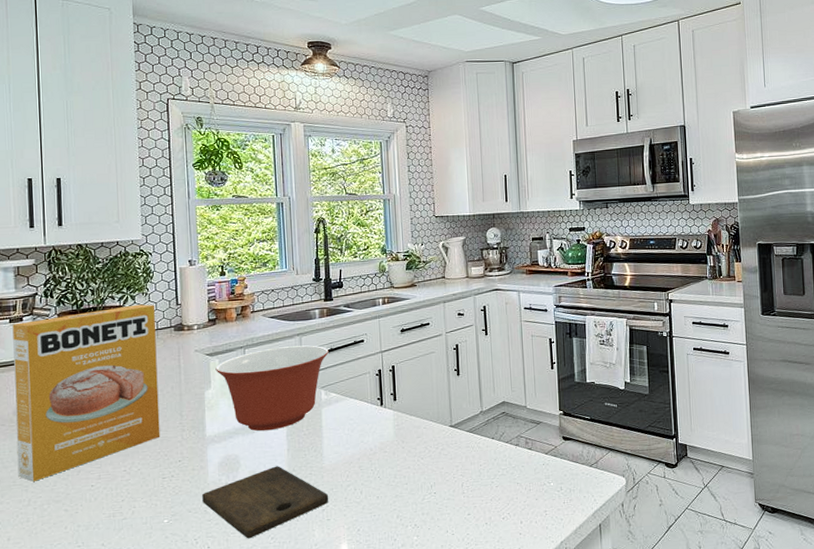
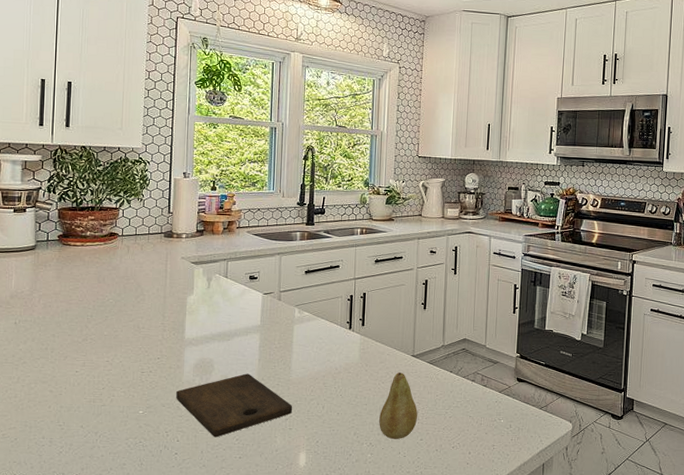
box: present [12,304,160,482] -> none [10,208,148,361]
mixing bowl: present [215,345,329,431] -> none [199,263,306,340]
fruit: none [422,444,463,518] -> present [379,372,418,440]

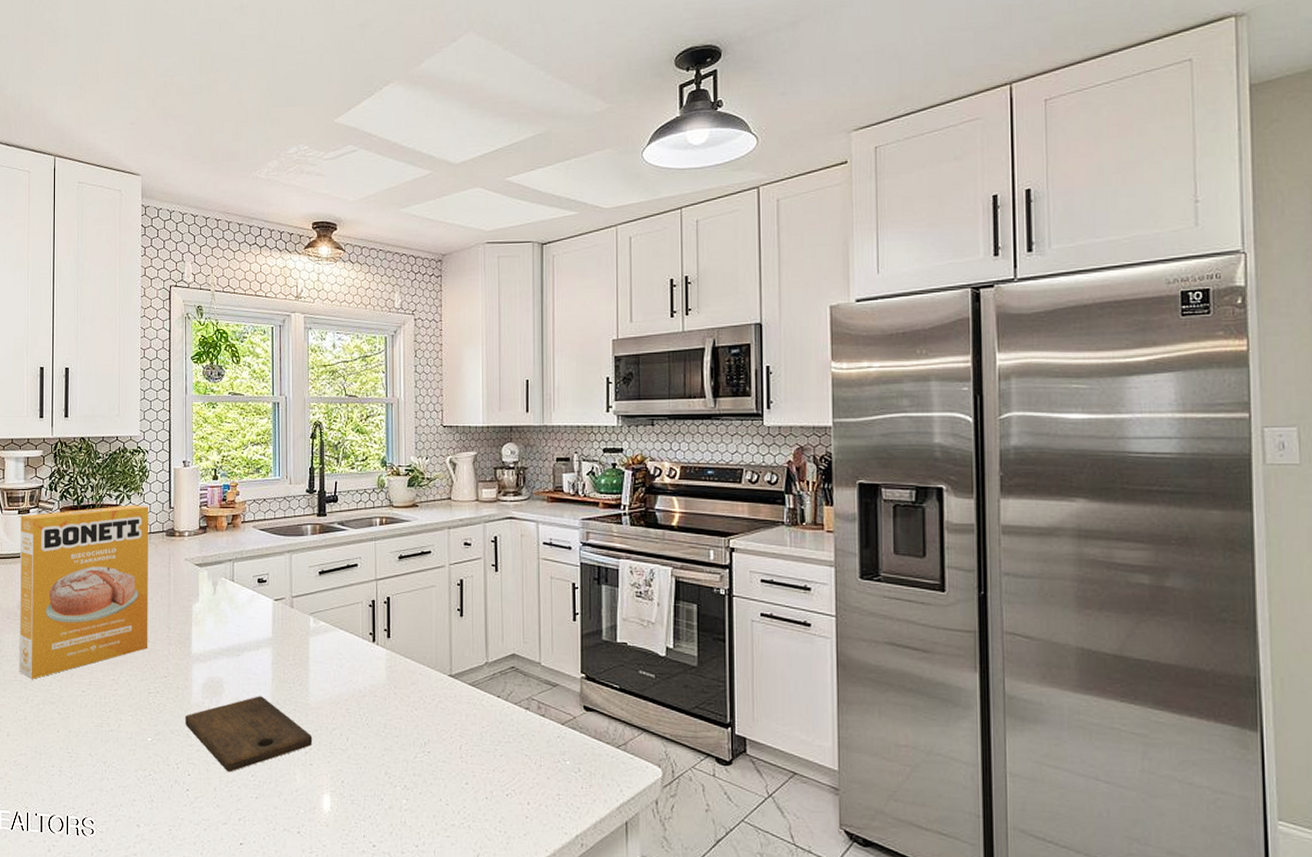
box: none [10,208,148,361] -> present [19,505,148,679]
fruit: present [379,372,418,440] -> none [414,696,461,783]

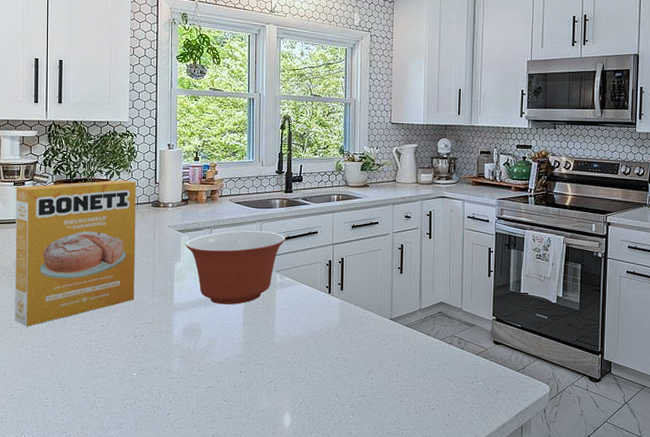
cutting board: present [185,696,313,772] -> none [167,337,277,399]
mixing bowl: none [204,564,320,656] -> present [185,231,286,305]

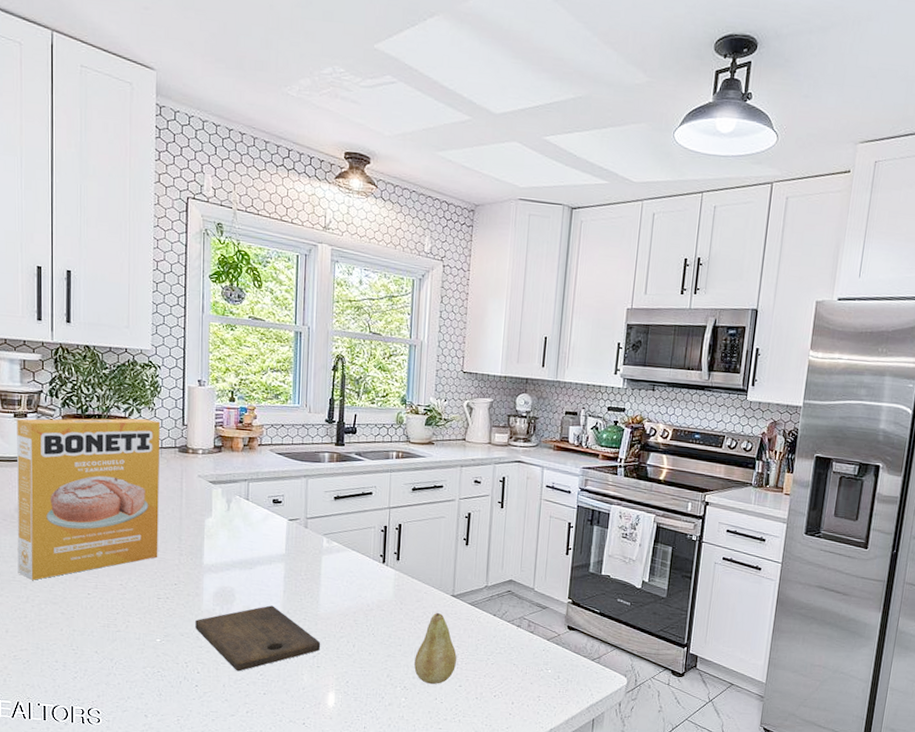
cutting board: none [167,337,277,399] -> present [195,605,321,672]
mixing bowl: present [185,231,286,305] -> none [218,486,335,570]
fruit: none [360,335,397,402] -> present [414,612,457,685]

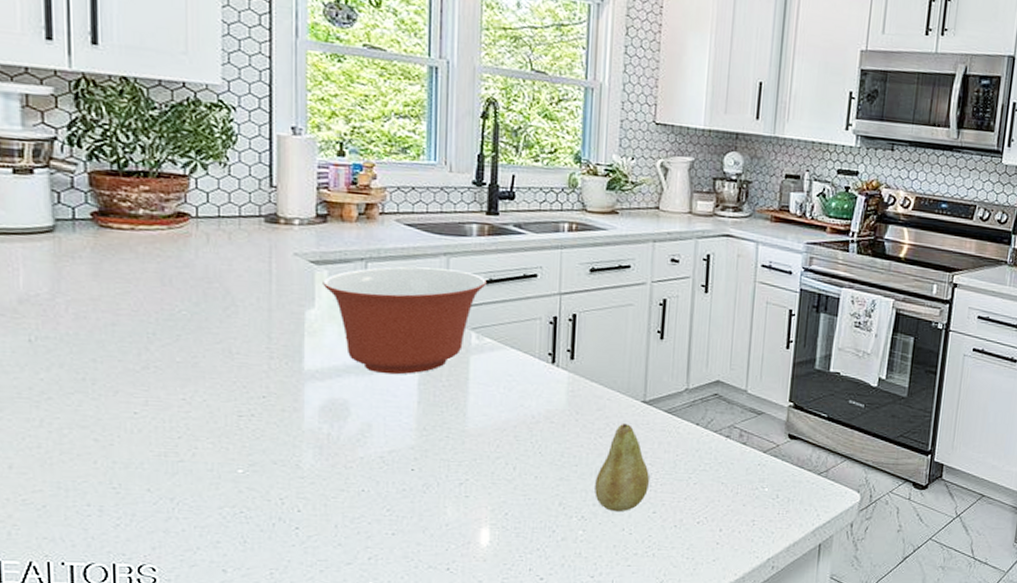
box: present [16,418,160,580] -> none [17,175,238,397]
cutting board: present [195,605,321,672] -> none [294,421,470,507]
mixing bowl: none [218,486,335,570] -> present [323,267,487,375]

